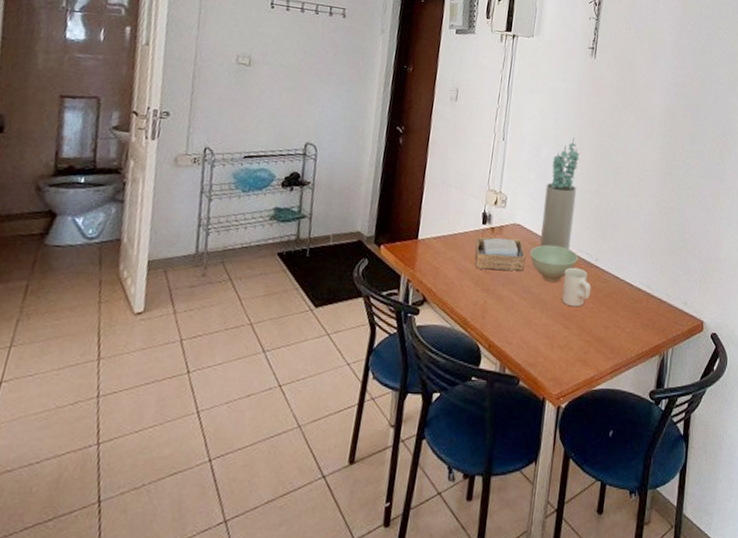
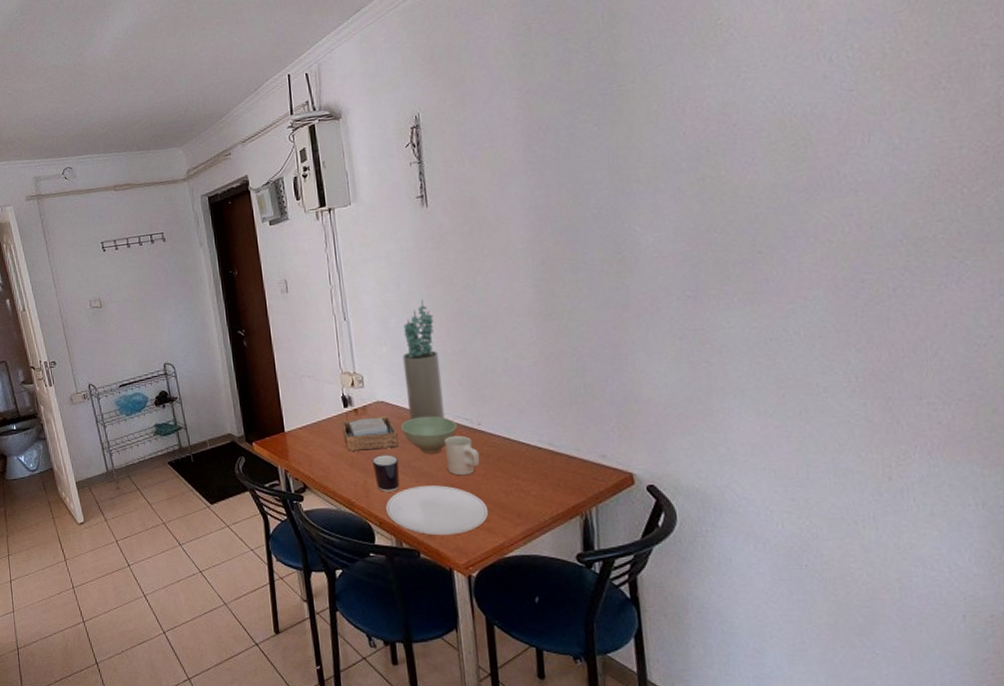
mug: none [495,277,521,315] -> present [371,454,400,492]
plate: none [498,312,588,365] -> present [386,485,489,536]

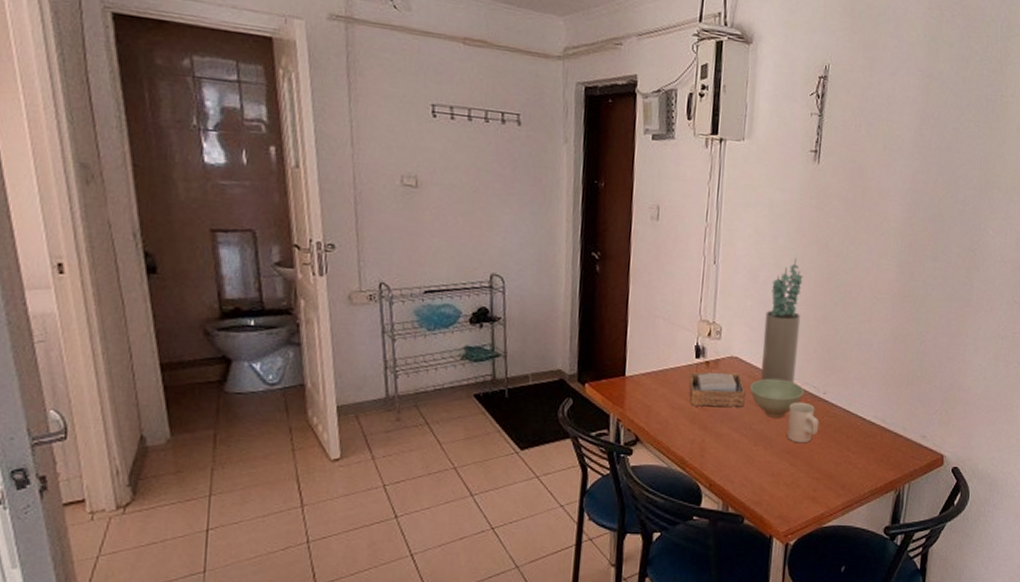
mug: present [371,454,400,492] -> none [713,413,741,453]
plate: present [386,485,489,536] -> none [719,450,817,503]

